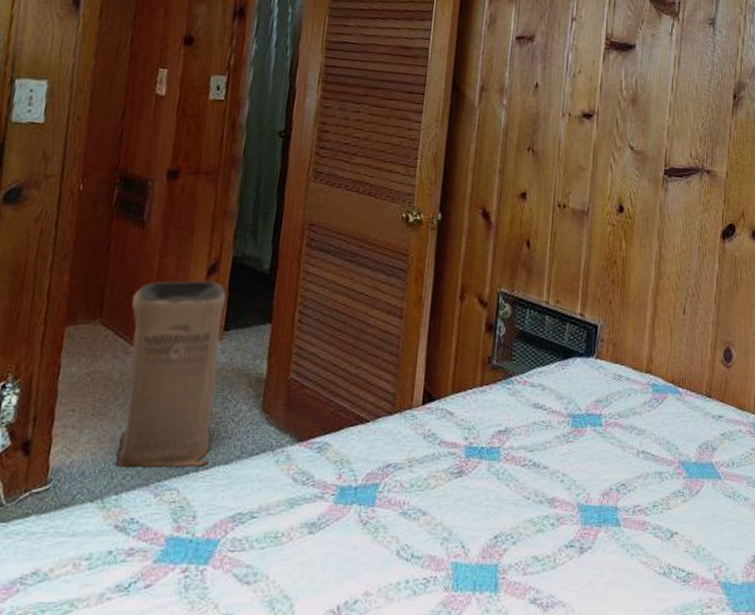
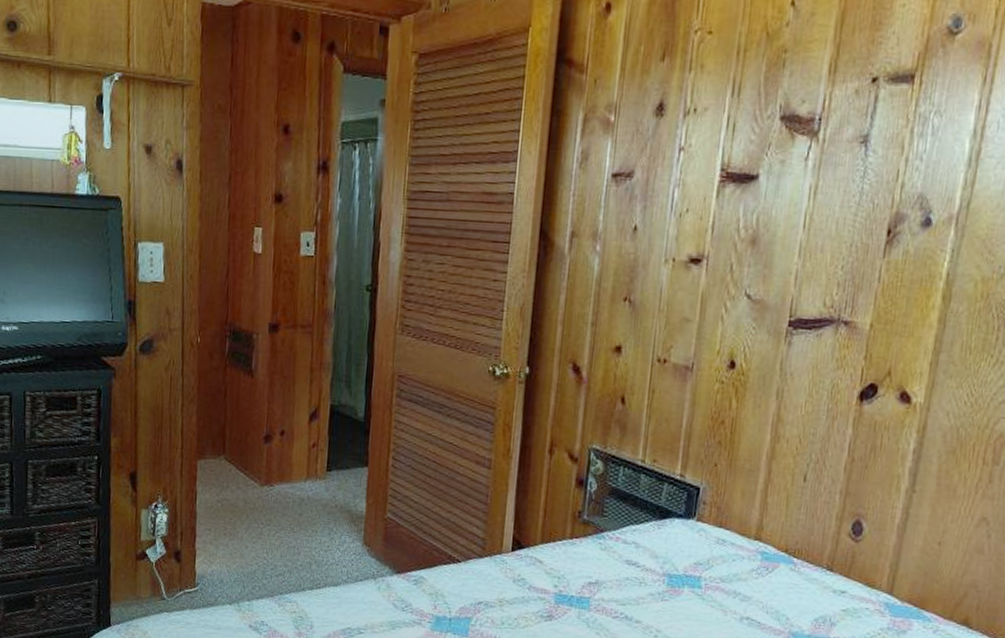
laundry basket: present [114,280,227,468] -> none [245,425,327,586]

